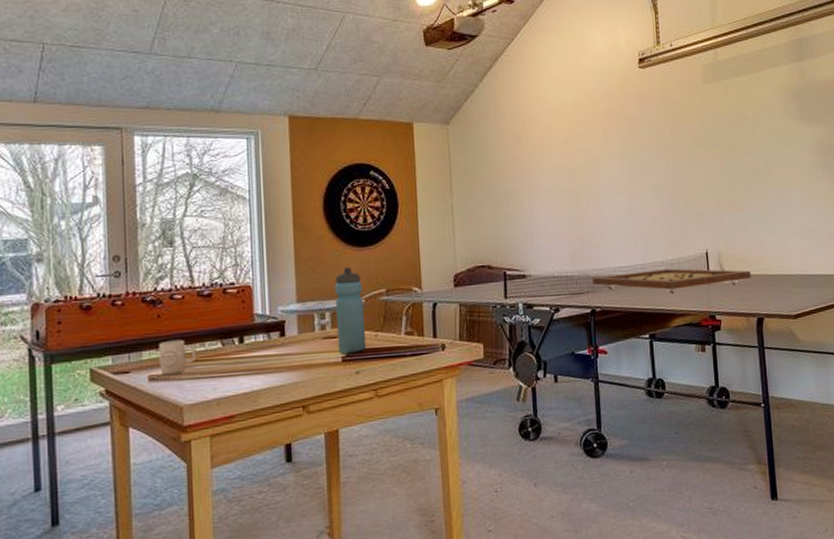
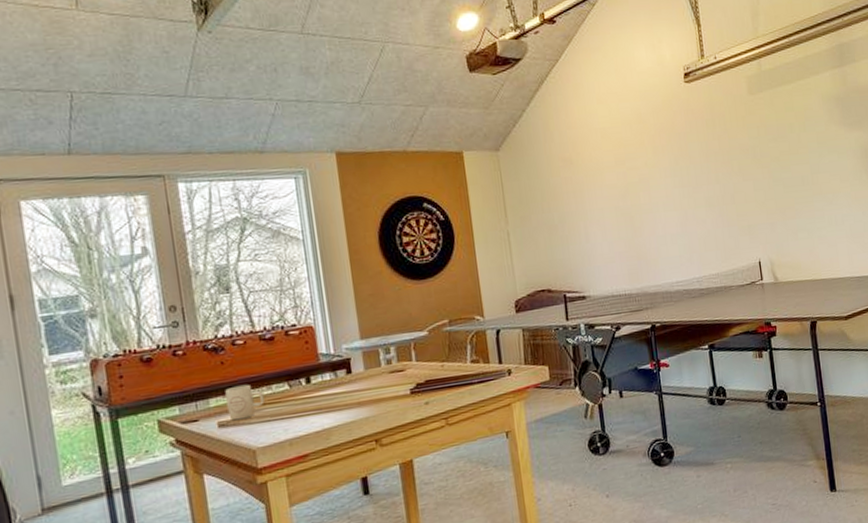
water bottle: present [334,267,367,356] -> none [396,301,434,388]
gameboard: present [592,268,751,292] -> none [650,276,803,303]

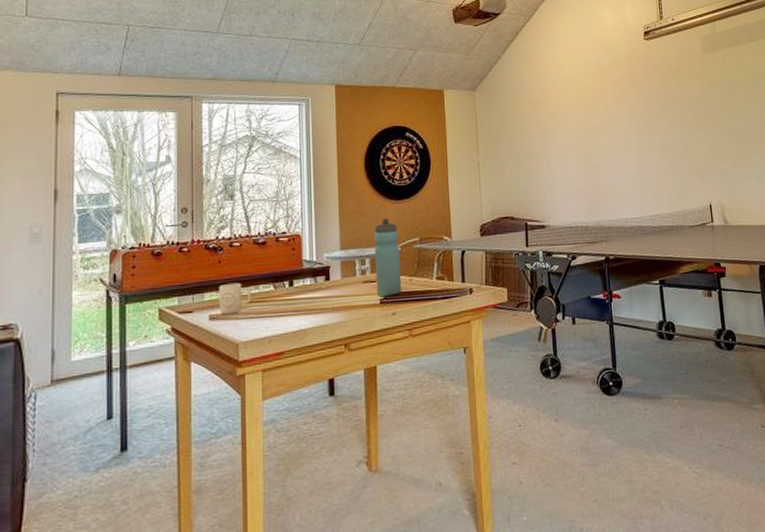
water bottle: none [396,301,434,388] -> present [374,218,402,299]

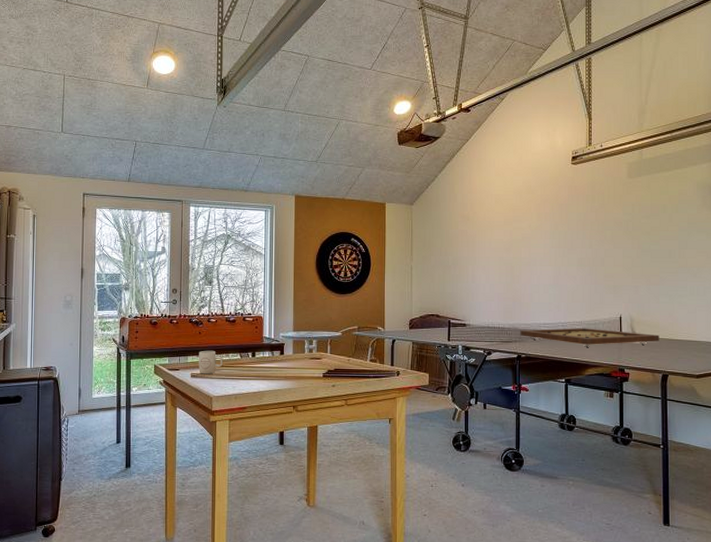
water bottle: present [374,218,402,299] -> none [320,308,341,373]
gameboard: none [606,219,753,242] -> present [520,328,659,347]

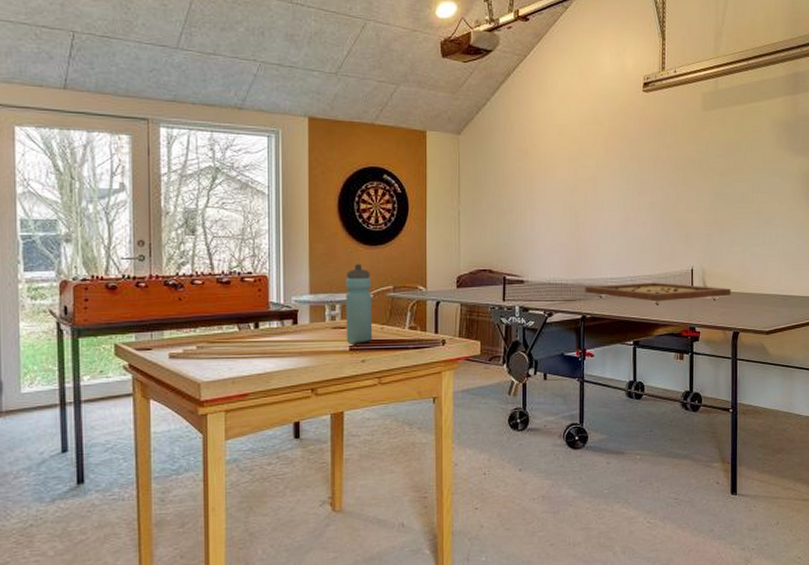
mug: present [199,350,223,374] -> none [179,321,214,354]
water bottle: none [320,308,341,373] -> present [346,264,373,346]

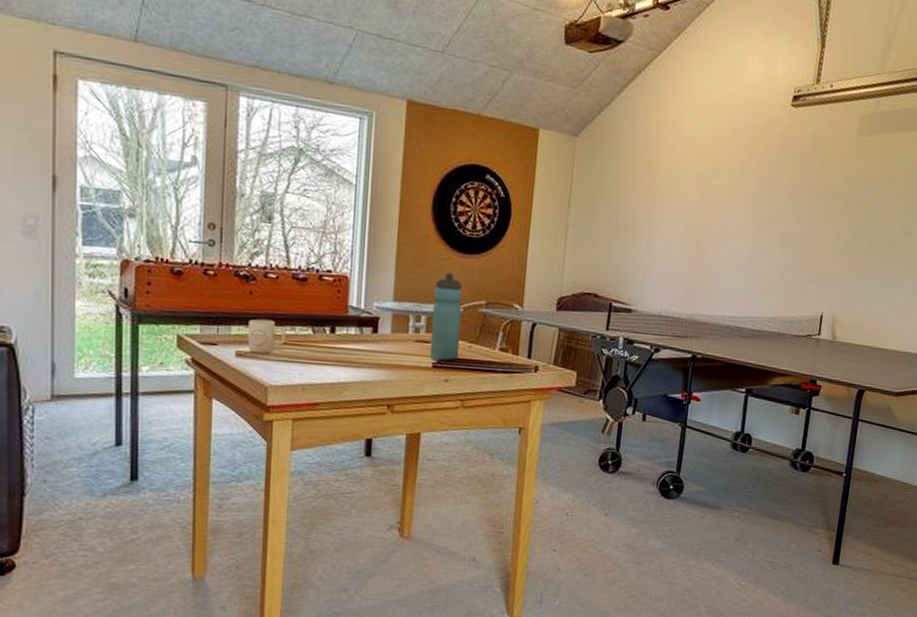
mug: none [179,321,214,354] -> present [248,318,286,354]
gameboard: present [585,282,731,304] -> none [698,322,862,352]

